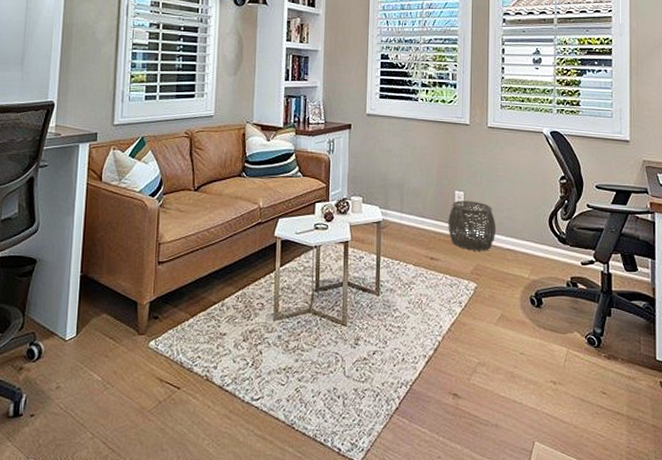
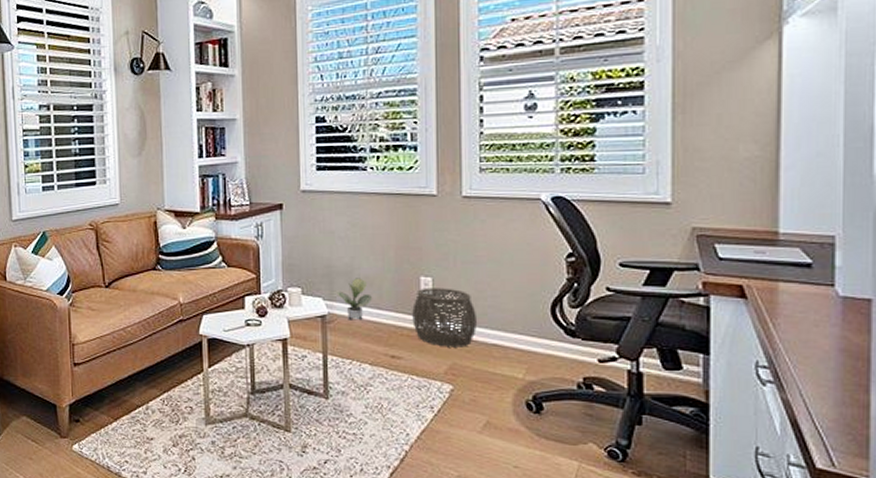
potted plant: none [390,190,417,227] -> present [336,278,372,321]

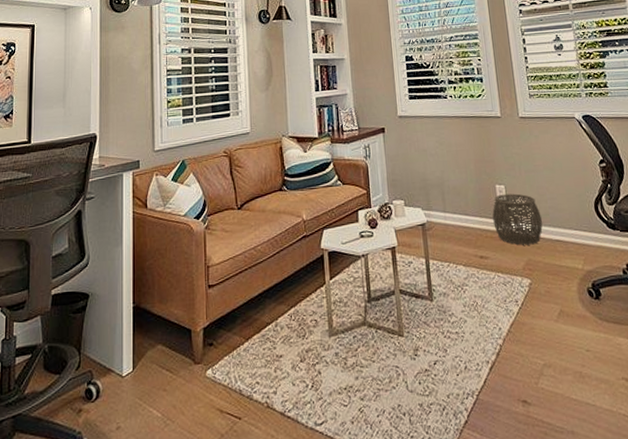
potted plant: present [336,278,372,321] -> none [432,188,460,226]

